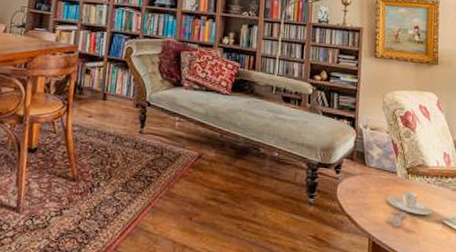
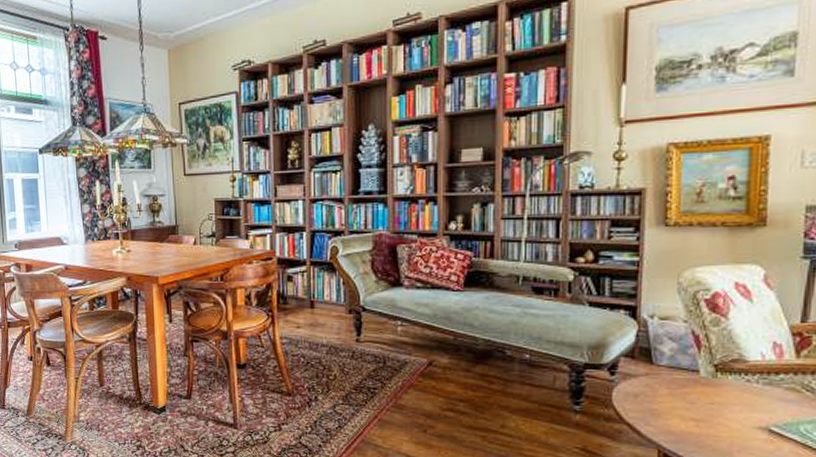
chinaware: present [386,190,433,227] -> none [683,392,754,436]

